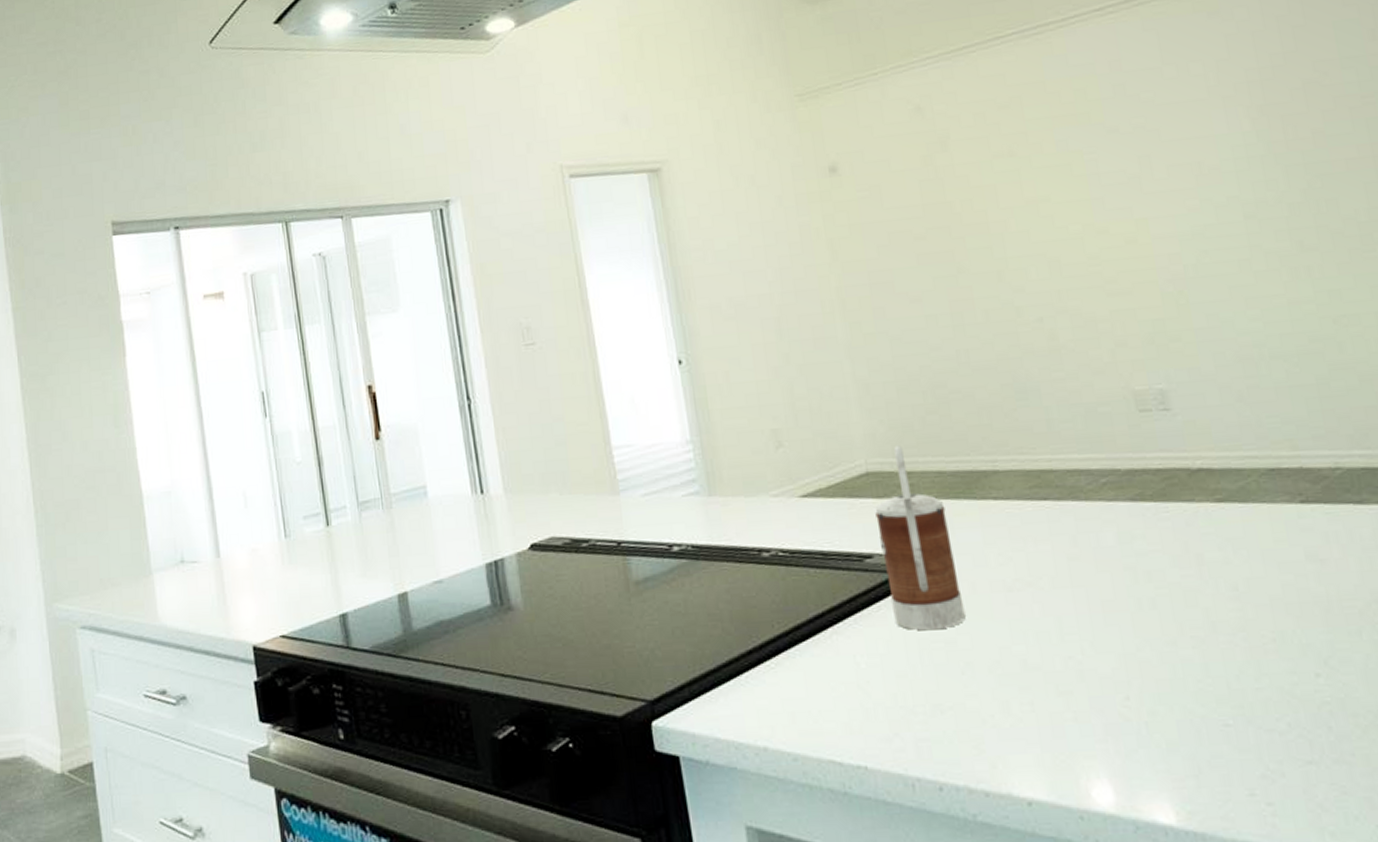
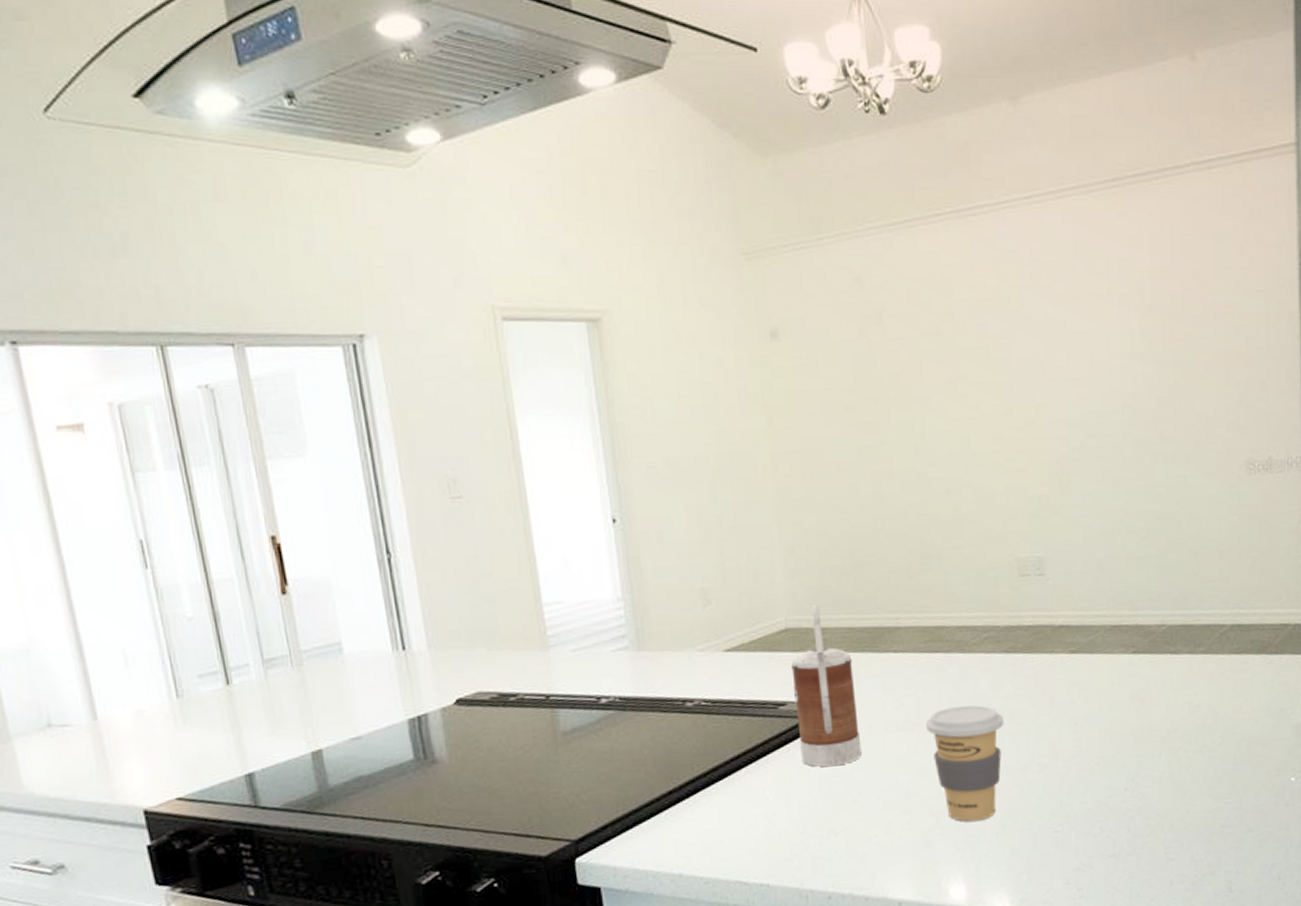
coffee cup: none [1040,562,1143,705] -> present [925,705,1004,822]

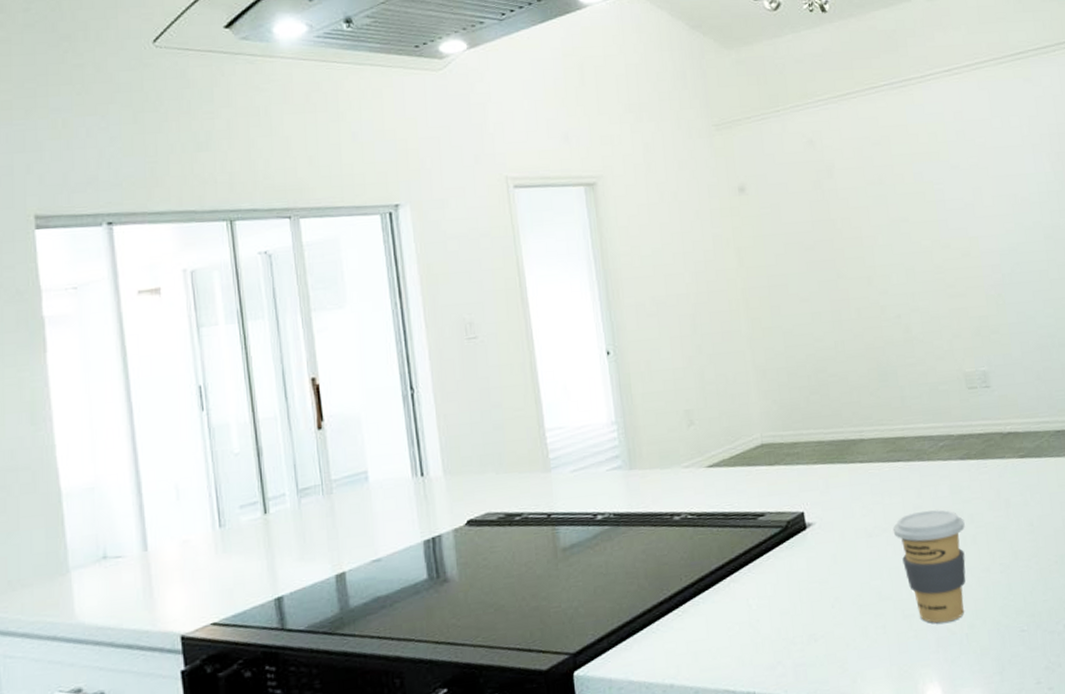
kettle: present [791,604,862,767] -> none [767,420,836,574]

